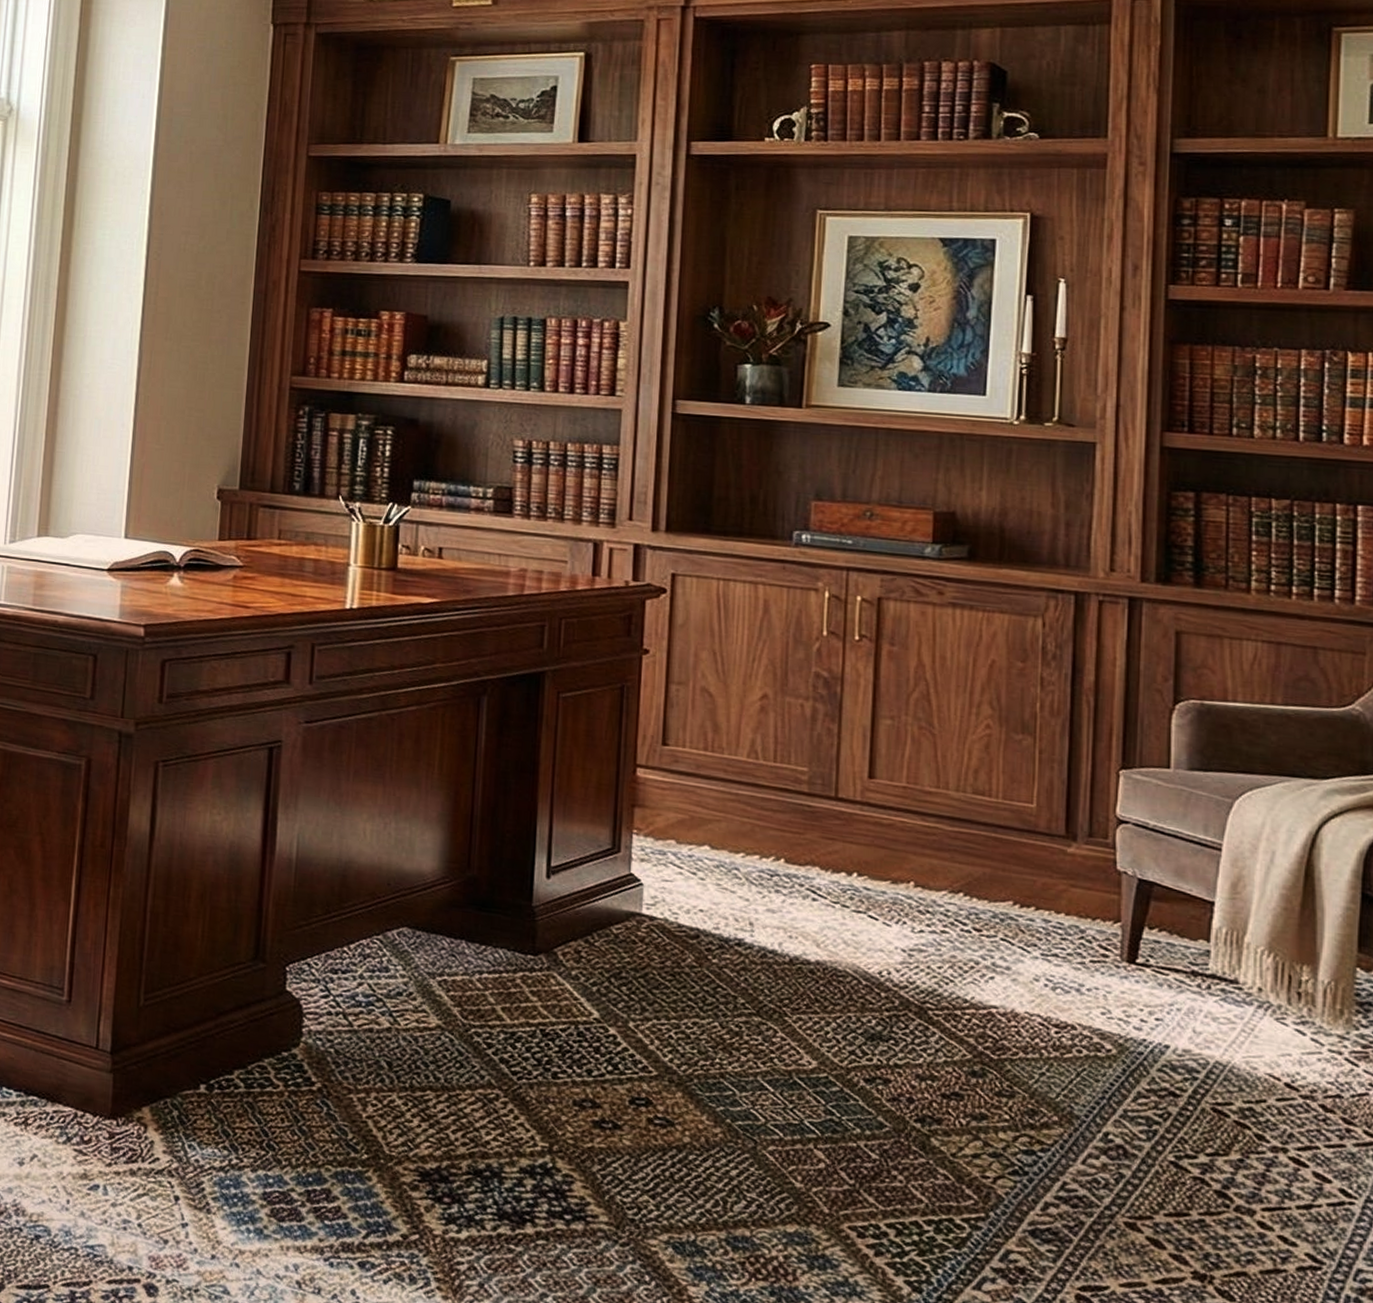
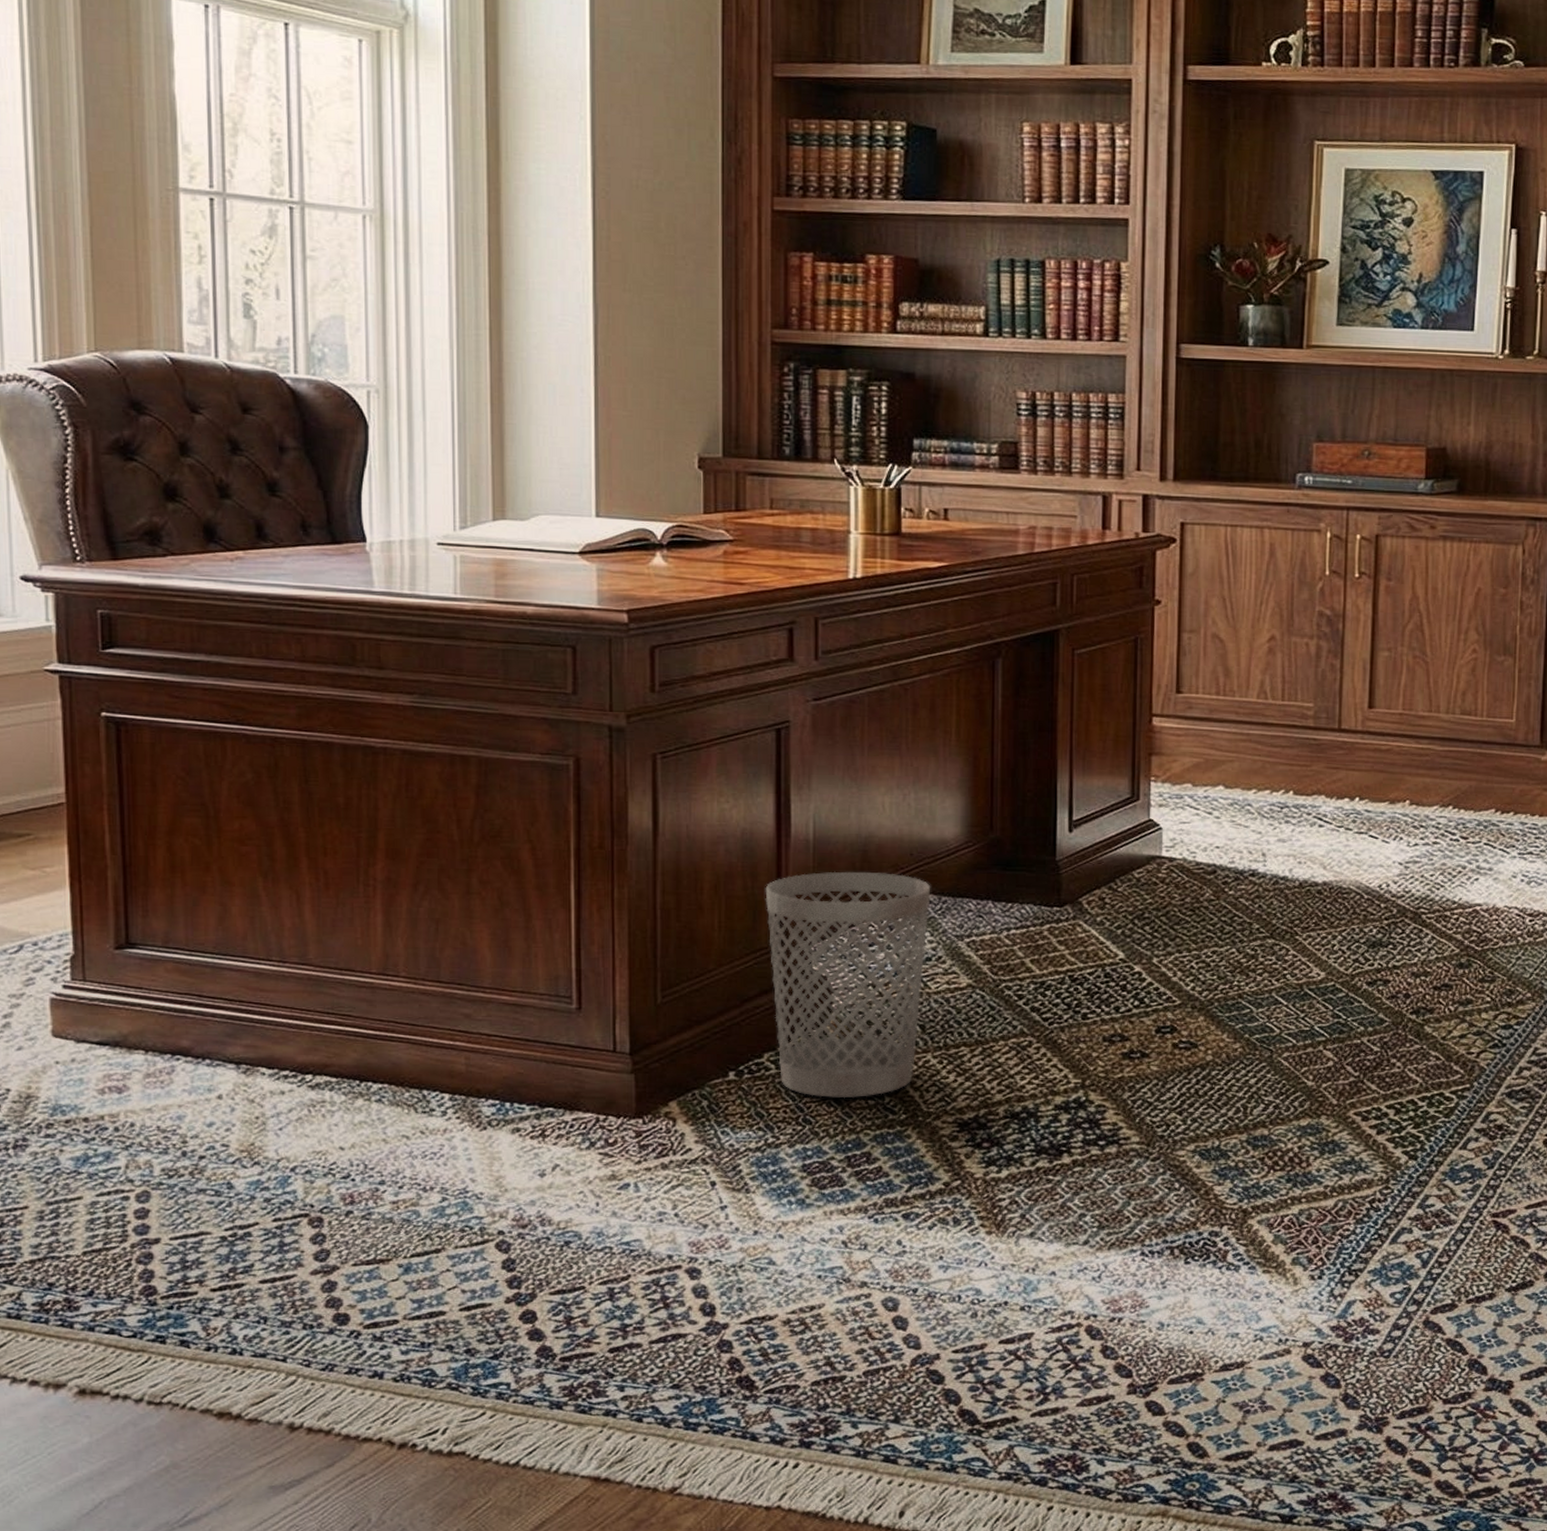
wastebasket: none [247,892,406,1130] -> present [765,871,931,1099]

